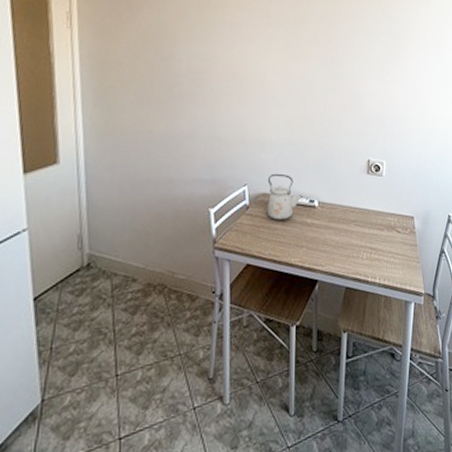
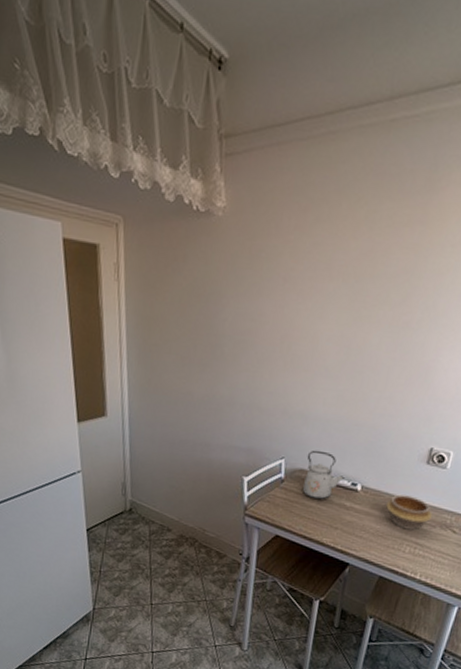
bowl: none [341,204,379,237] -> present [386,494,432,530]

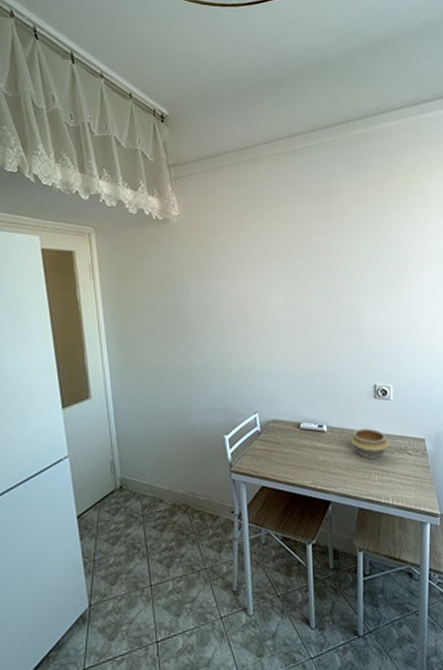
kettle: present [303,450,344,500] -> none [276,400,311,446]

